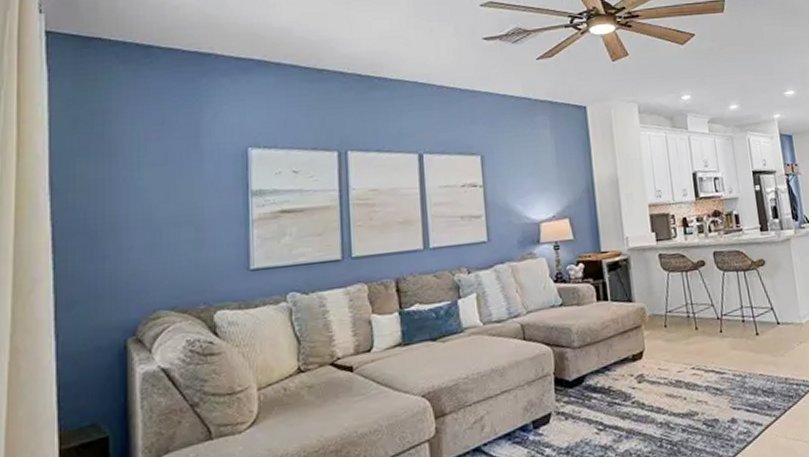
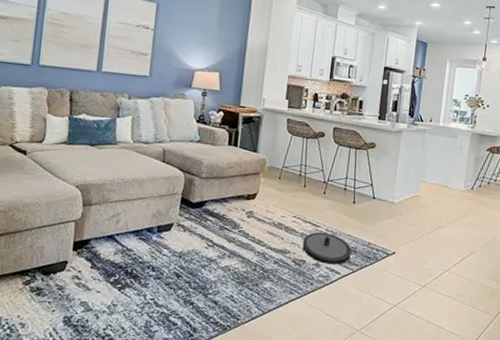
robot vacuum: none [709,378,770,418] -> present [302,232,352,265]

